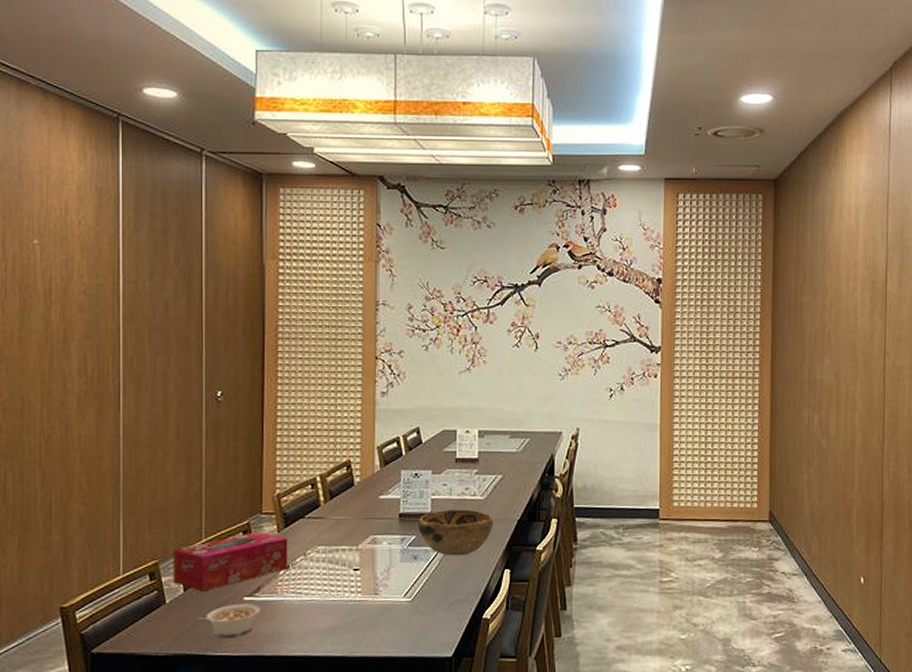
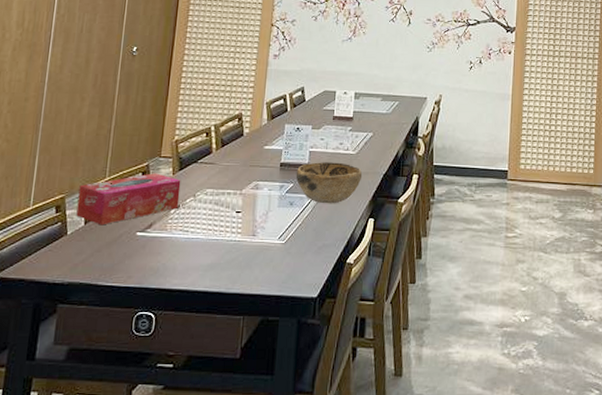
legume: present [196,603,260,639] -> none [93,238,150,270]

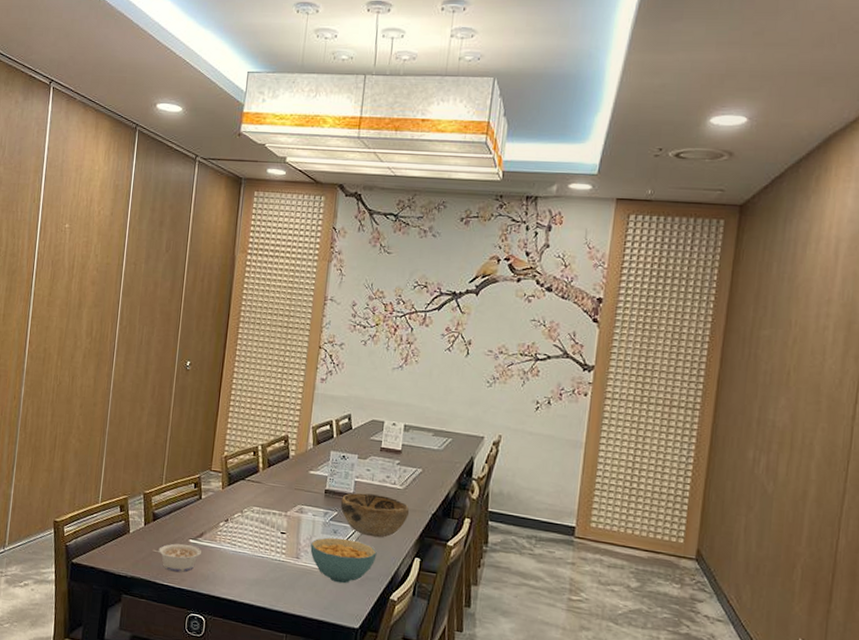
tissue box: present [76,173,181,226] -> none [137,485,230,529]
legume: none [93,238,150,270] -> present [151,543,201,572]
cereal bowl: none [267,209,333,255] -> present [310,537,377,584]

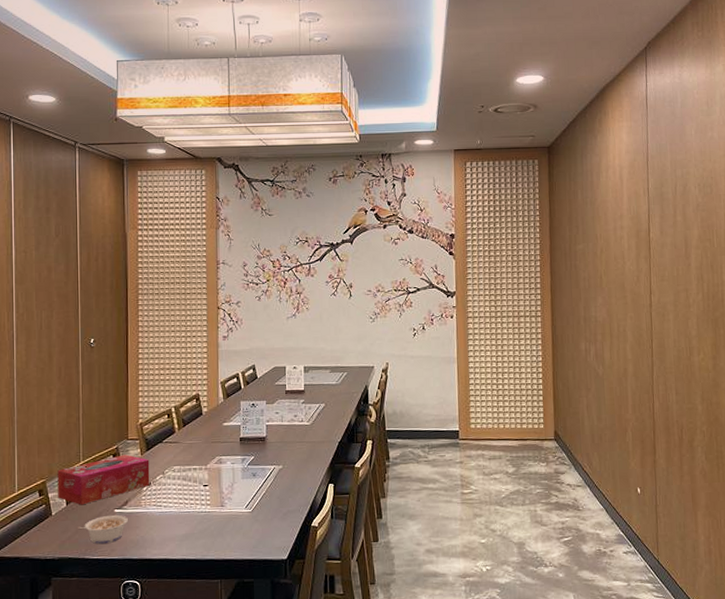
tissue box: none [137,485,230,529] -> present [57,454,150,505]
cereal bowl: present [310,537,377,584] -> none [233,479,295,522]
decorative bowl: present [340,492,410,538] -> none [255,433,319,473]

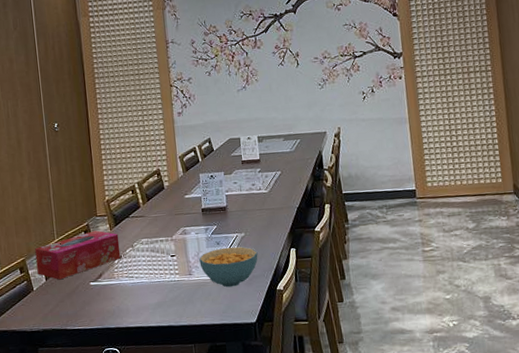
legume: present [77,514,128,544] -> none [57,287,103,316]
cereal bowl: none [233,479,295,522] -> present [199,247,258,288]

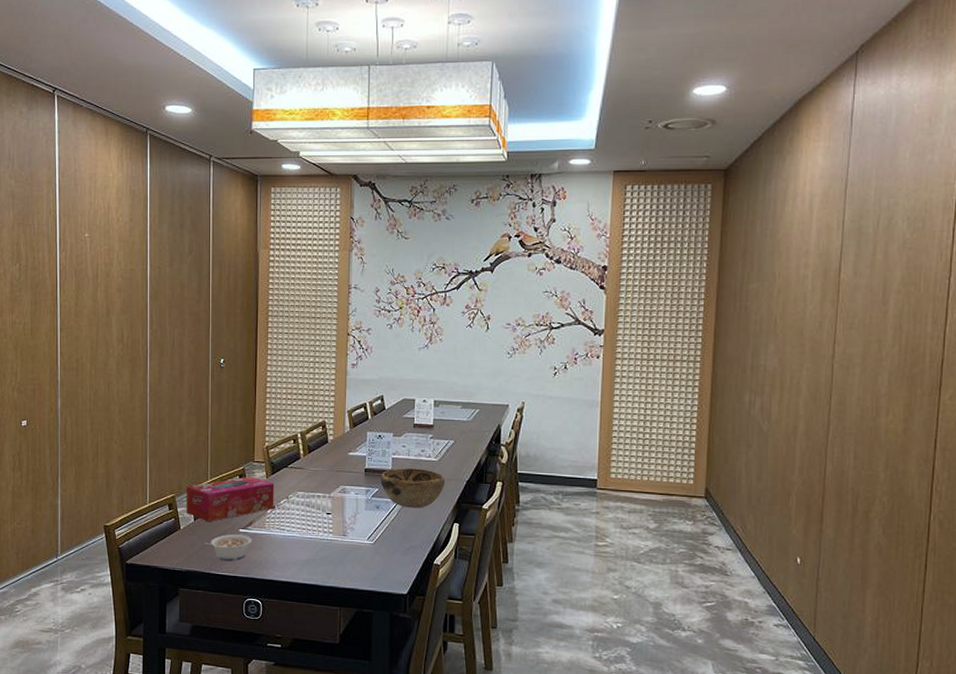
legume: none [57,287,103,316] -> present [203,534,252,562]
cereal bowl: present [199,247,258,288] -> none [356,512,418,555]
decorative bowl: none [217,201,278,241] -> present [380,468,446,509]

